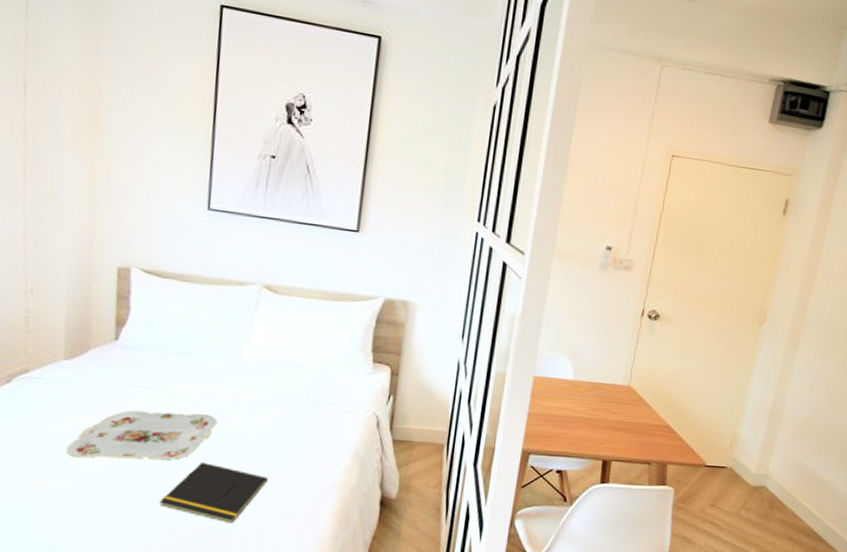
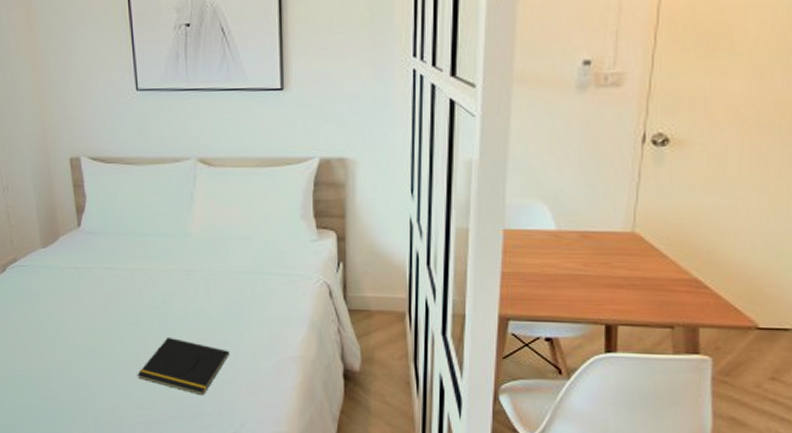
serving tray: present [66,410,218,461] -> none [56,290,176,337]

